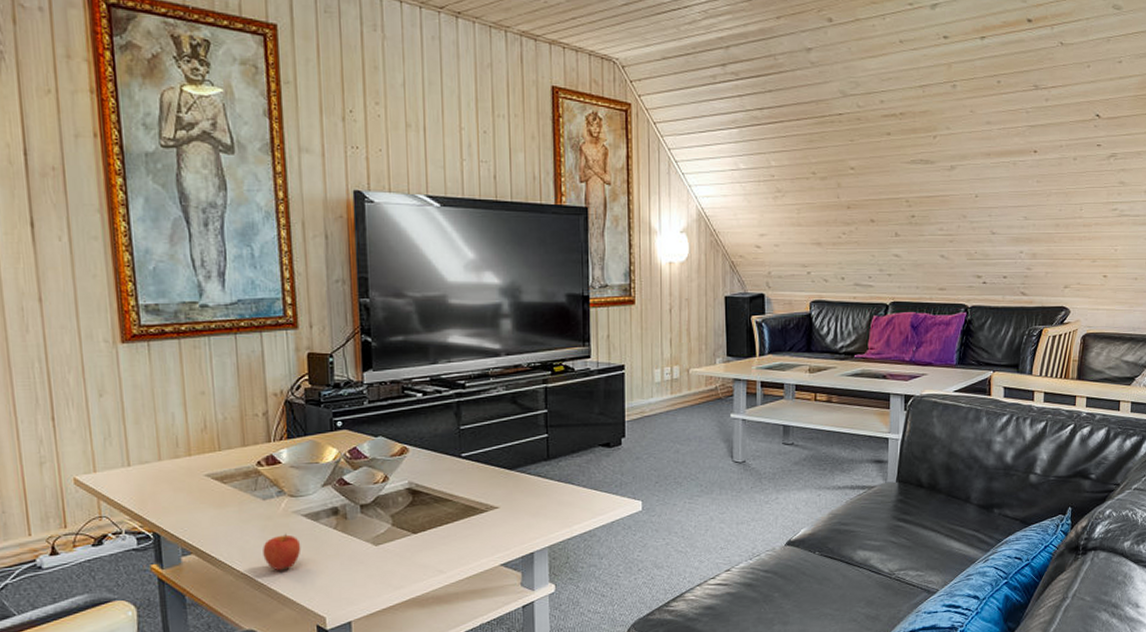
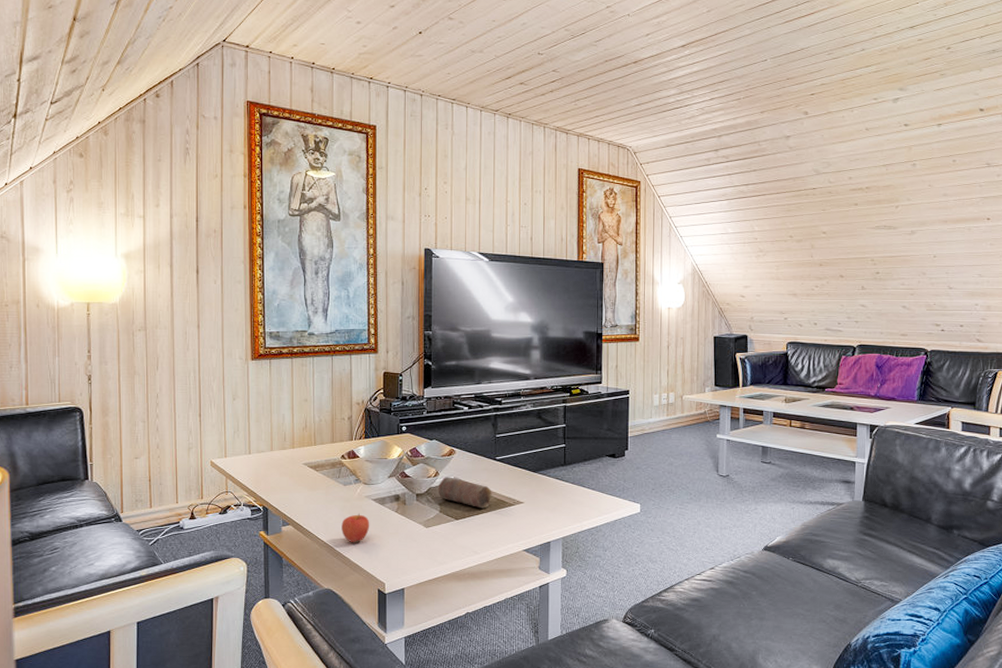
candle: none [387,481,458,518] -> present [437,477,492,509]

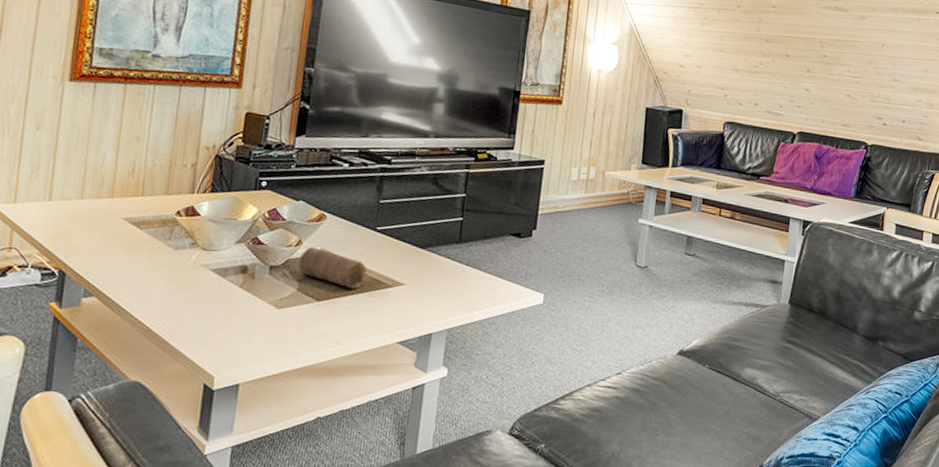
apple: present [341,513,370,543] -> none [164,286,204,324]

